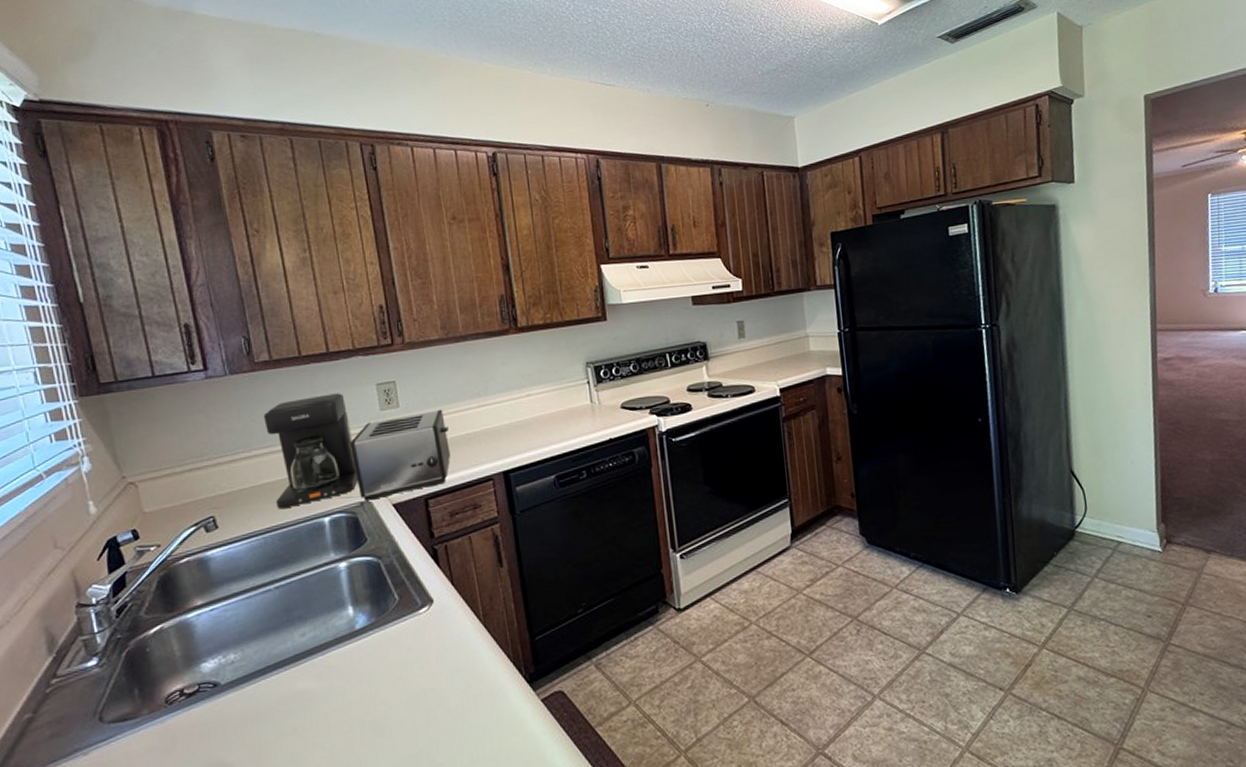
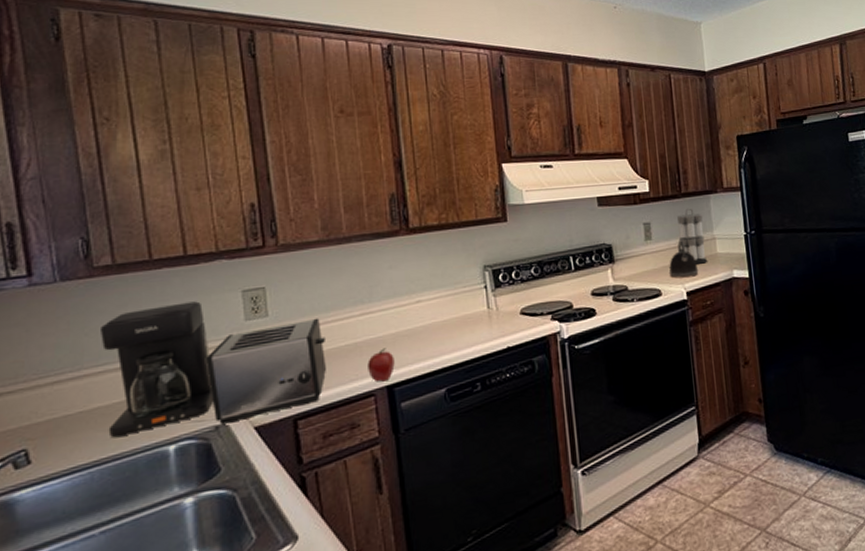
fruit: none [485,437,510,468] -> present [368,348,395,382]
kettle: none [762,338,792,376] -> present [668,240,699,279]
spice rack: none [770,306,801,362] -> present [677,208,708,264]

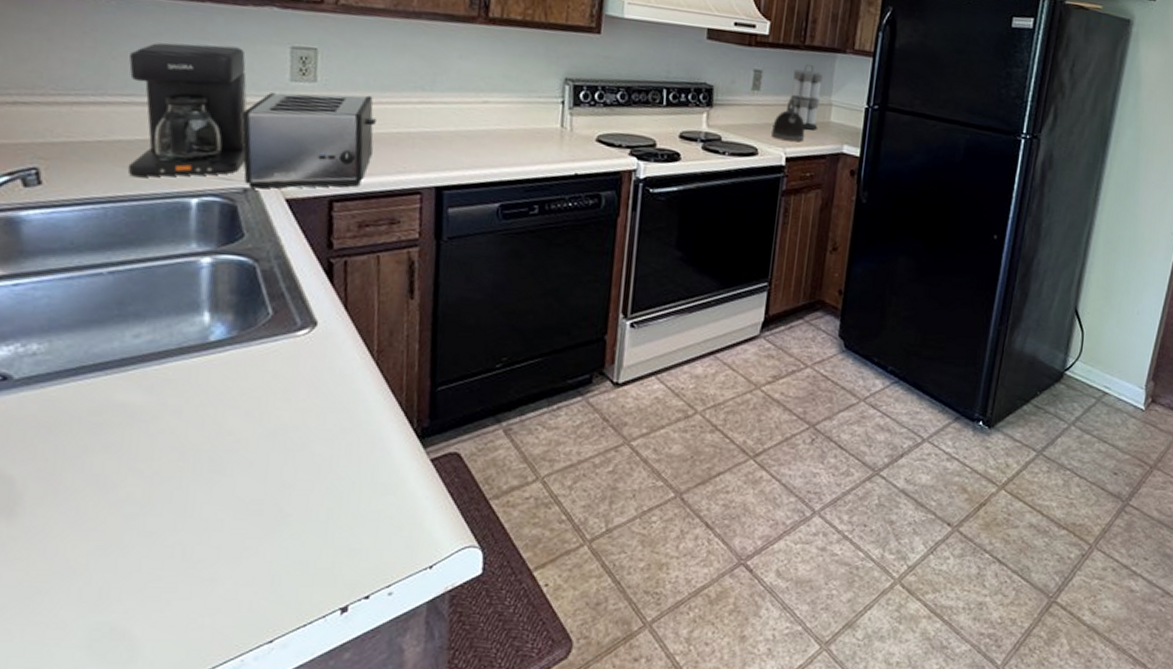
fruit: present [368,348,395,382] -> none [417,145,449,181]

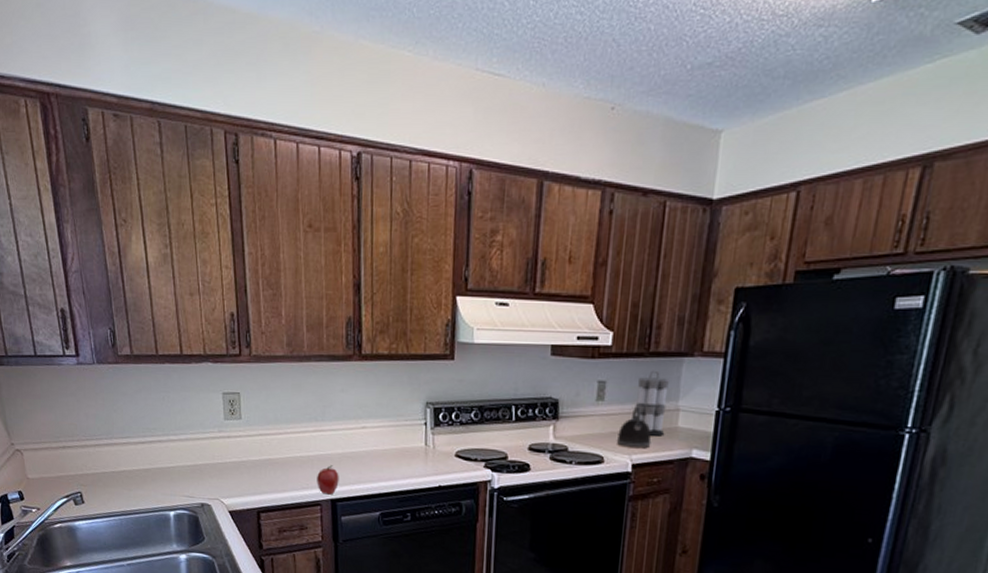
coffee maker: present [127,43,248,177] -> none [124,396,200,497]
toaster: present [241,93,378,189] -> none [196,427,286,504]
fruit: none [417,145,449,181] -> present [317,465,339,495]

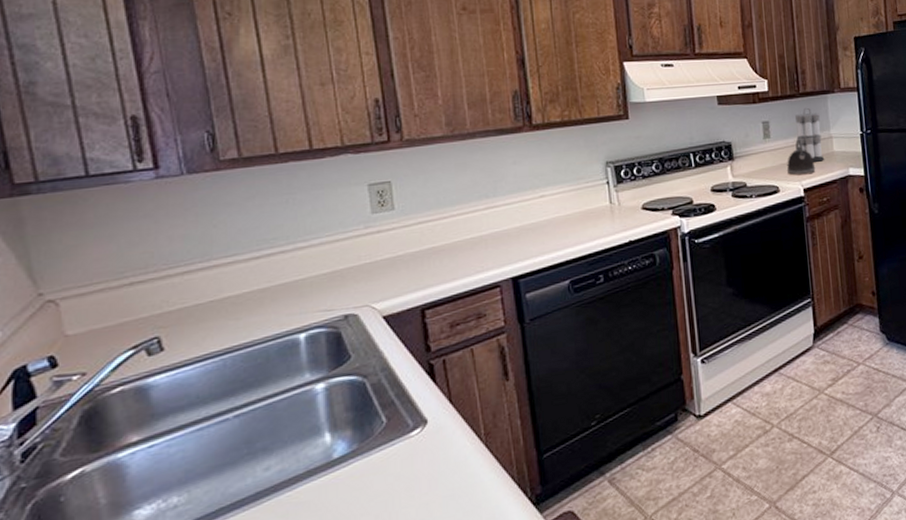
fruit: present [317,465,339,495] -> none [493,241,520,274]

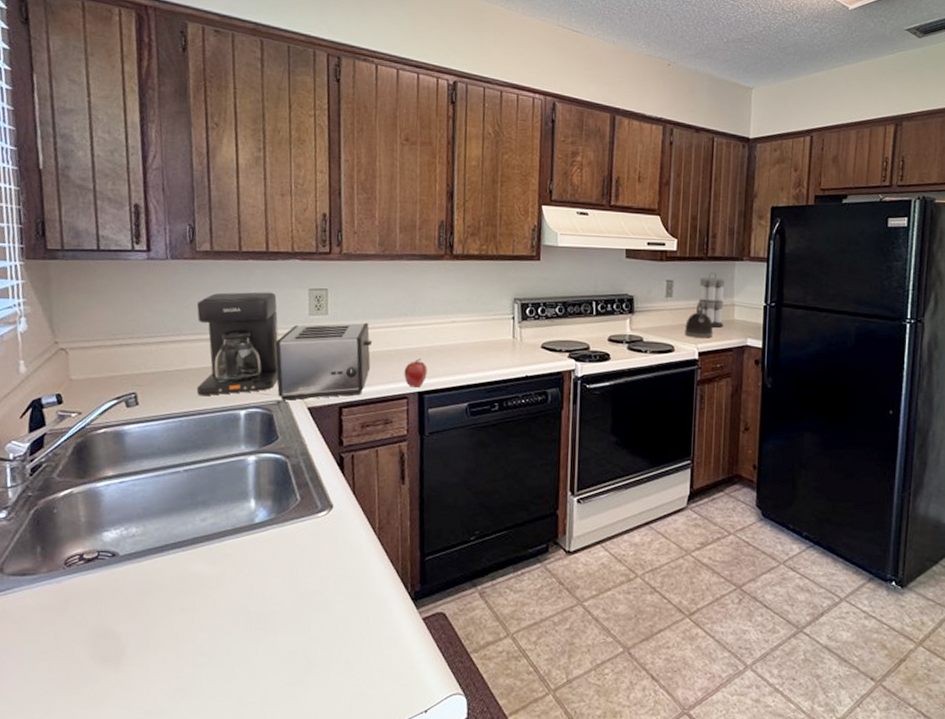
coffee maker: none [229,194,342,325] -> present [196,292,279,395]
toaster: none [334,211,452,314] -> present [275,322,373,401]
fruit: none [493,241,520,274] -> present [404,358,427,388]

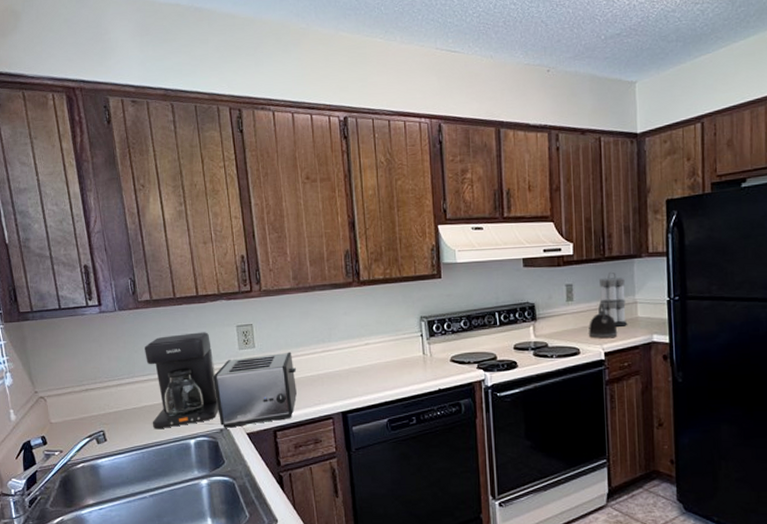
fruit: present [404,358,427,388] -> none [327,381,348,408]

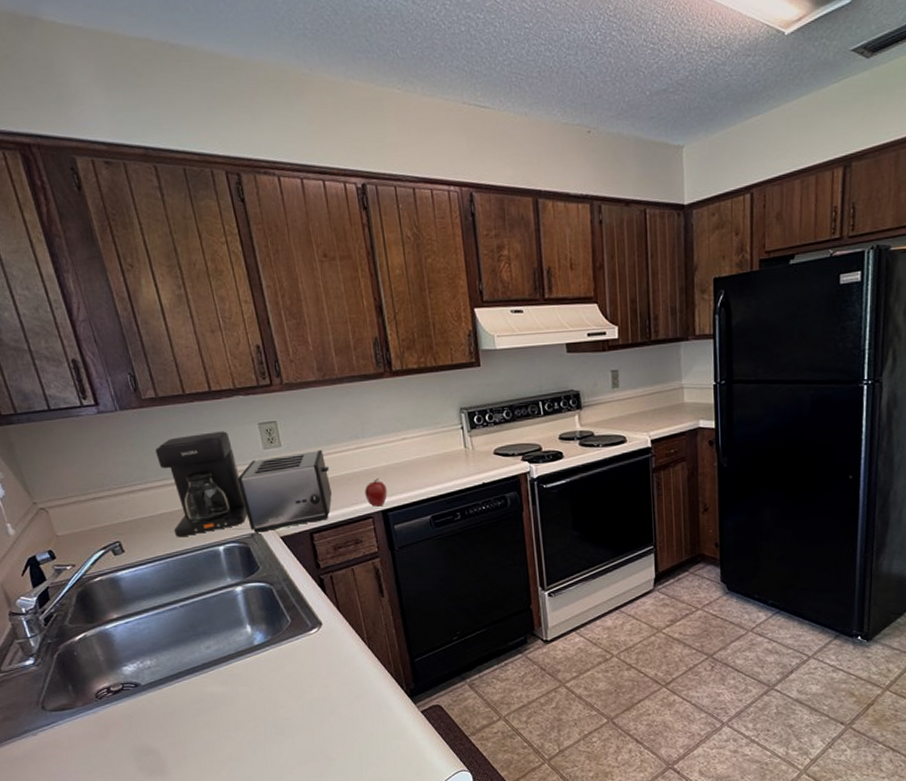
fruit: none [327,381,348,408] -> present [365,478,388,507]
kettle: present [588,303,618,339] -> none [634,389,664,426]
spice rack: present [599,271,628,327] -> none [646,355,675,413]

